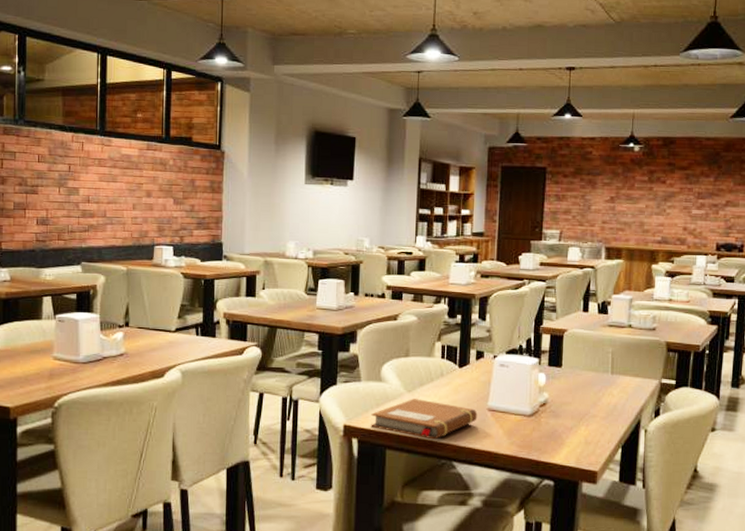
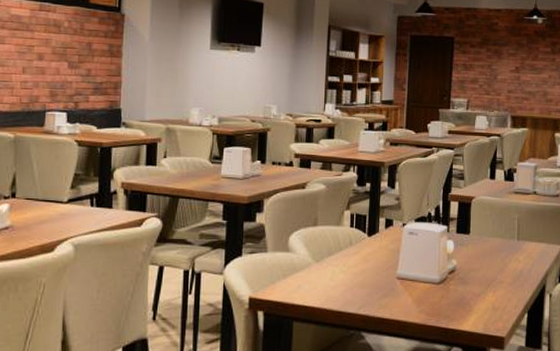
notebook: present [371,399,478,440] -> none [277,269,387,310]

